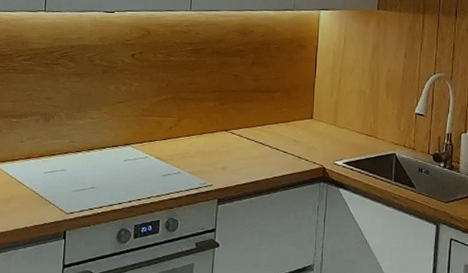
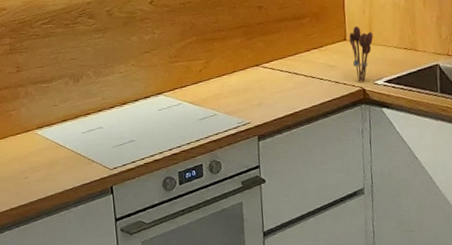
utensil holder: none [316,107,338,161] -> present [349,26,374,82]

